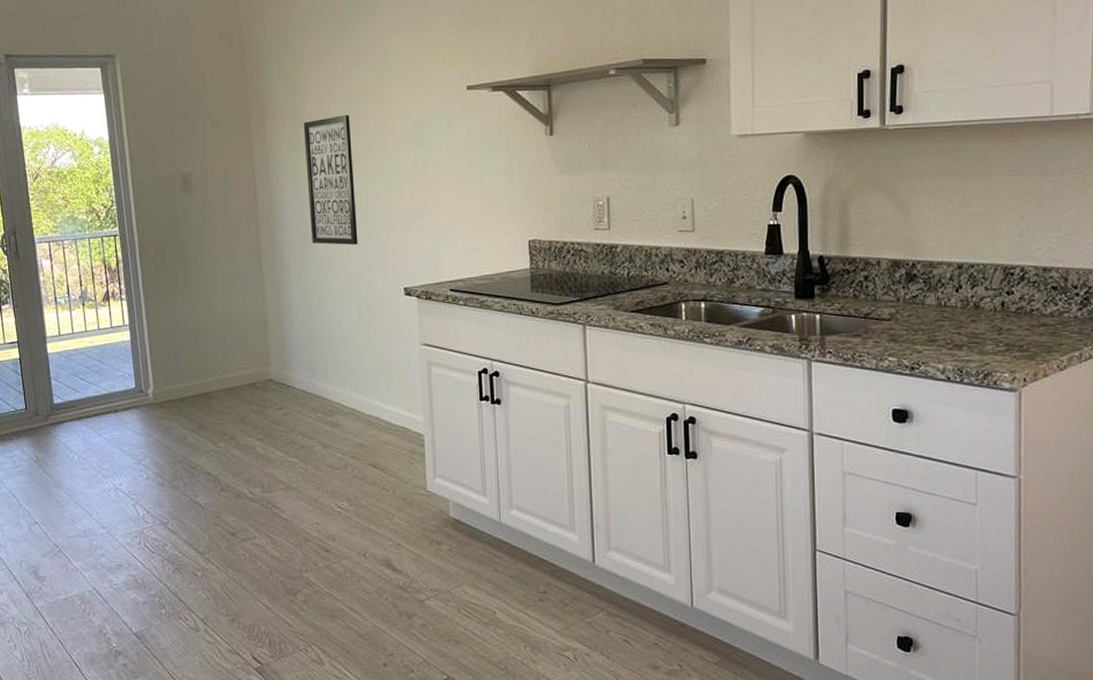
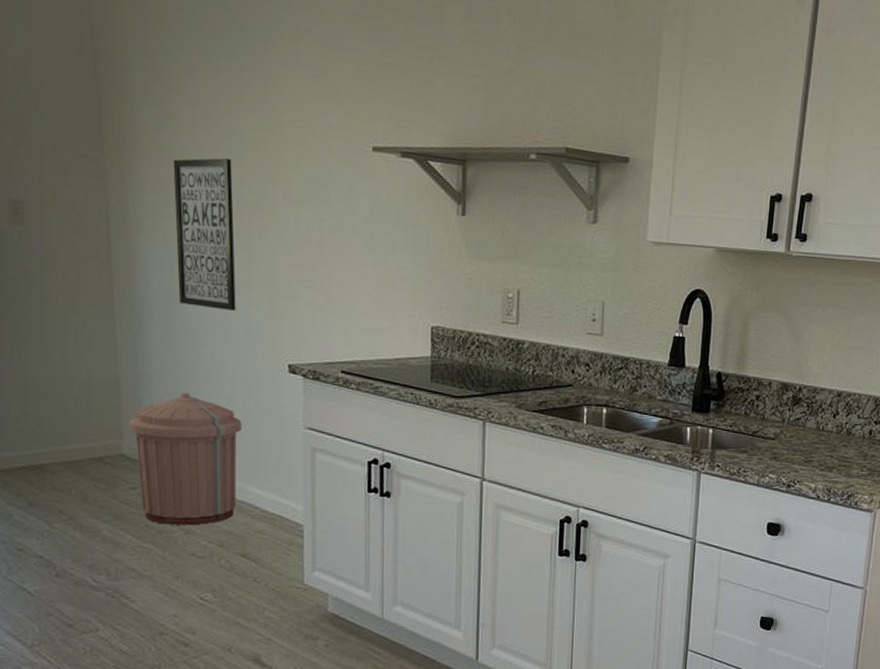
trash can: none [275,321,367,440] -> present [128,392,242,526]

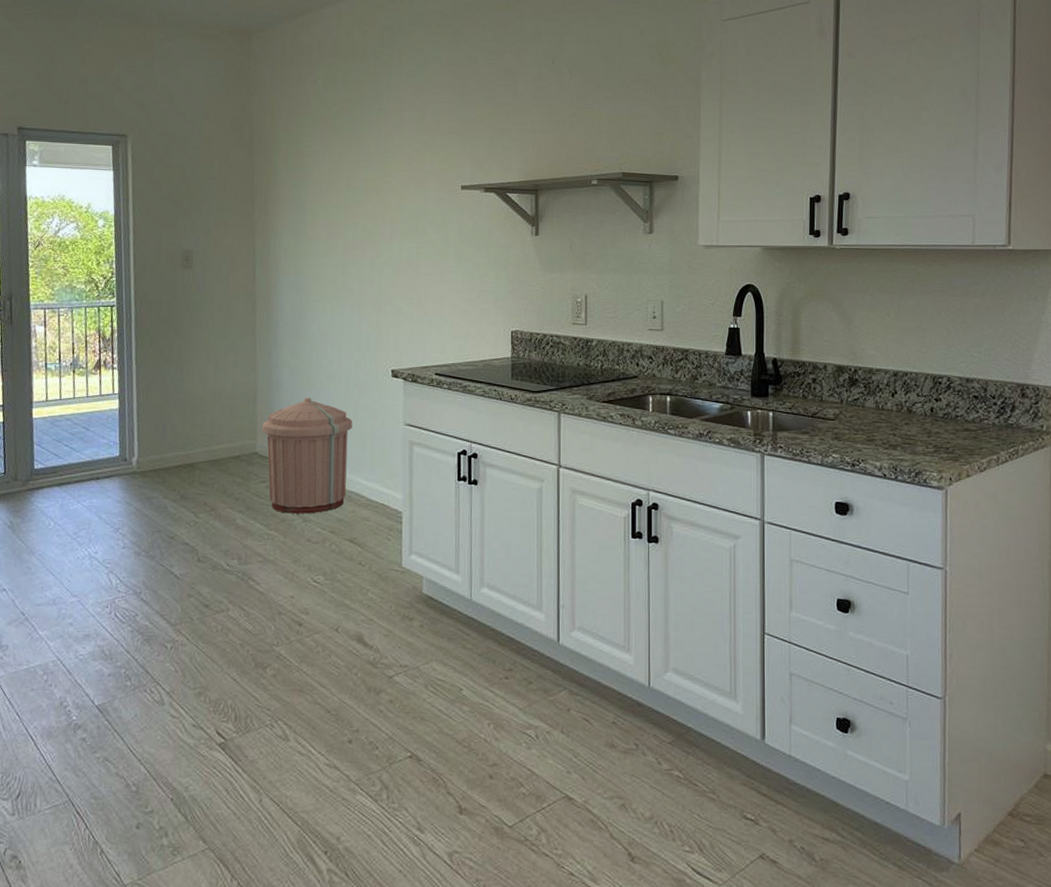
wall art: present [173,158,236,311] -> none [305,205,351,327]

